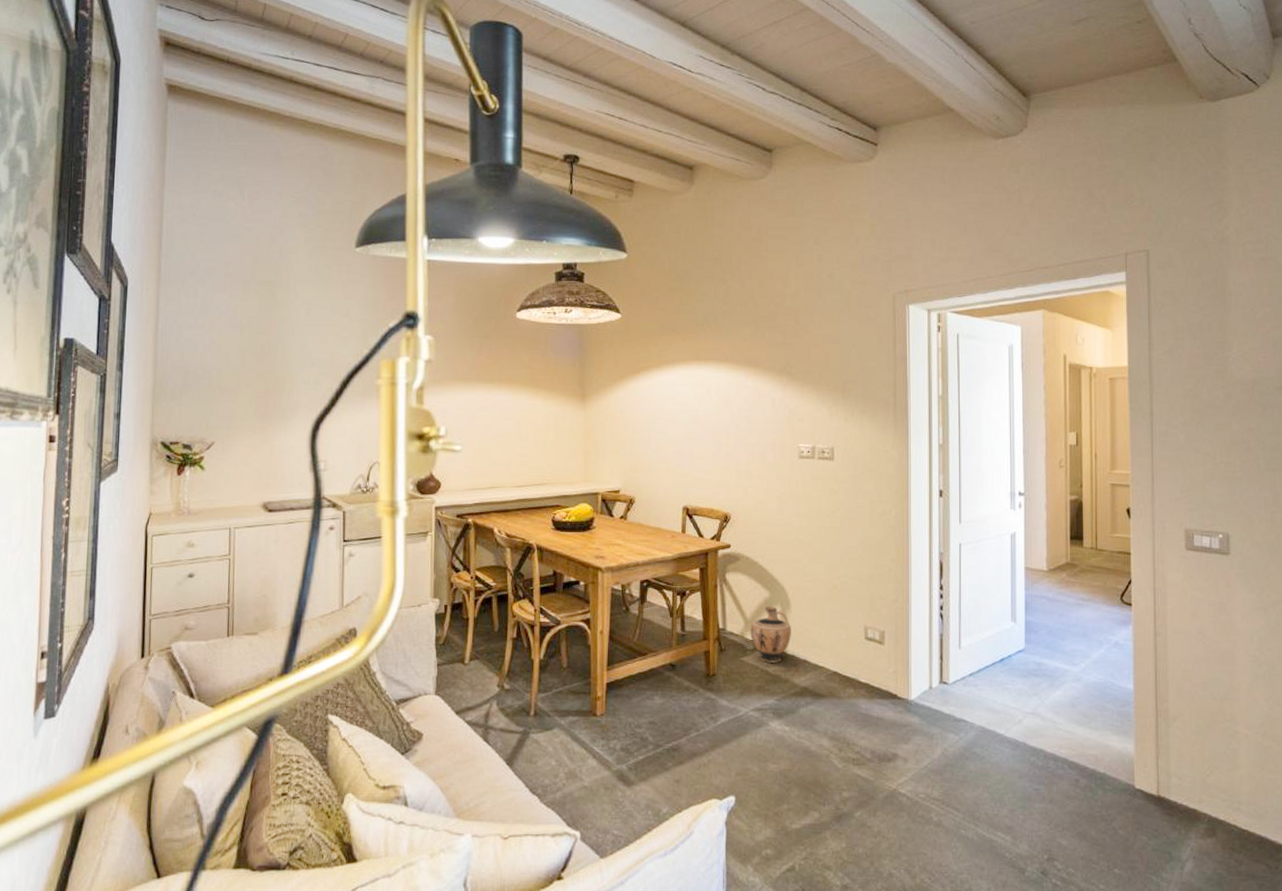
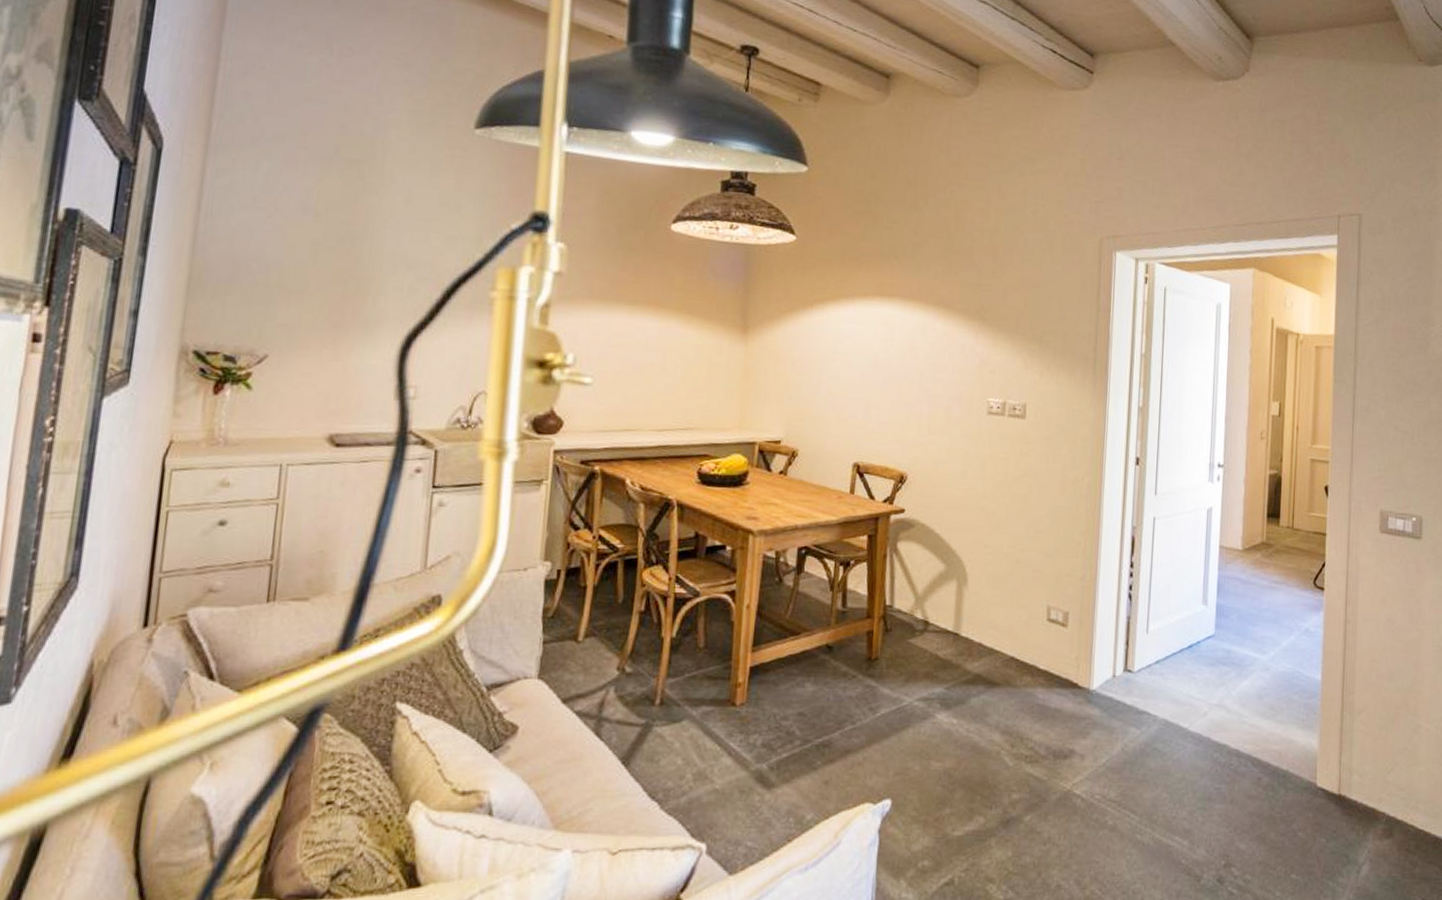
ceramic jug: present [751,606,791,663] -> none [921,581,967,646]

